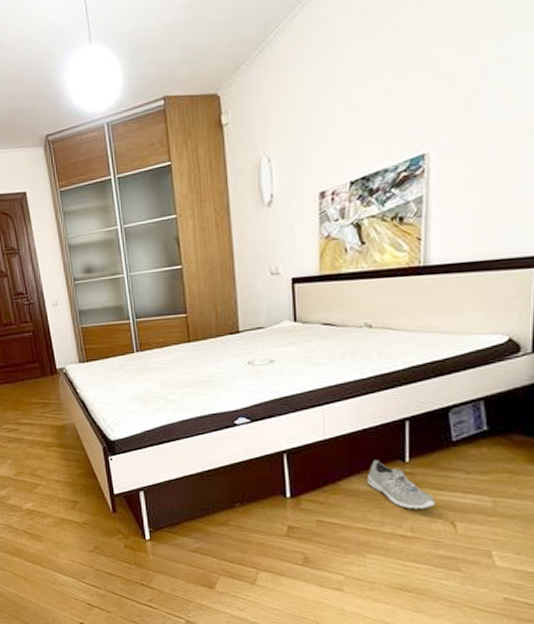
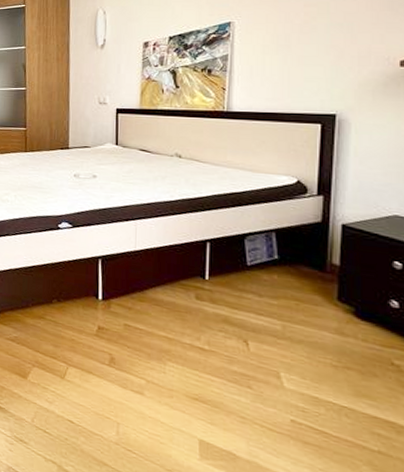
sneaker: present [366,460,436,510] -> none [170,274,231,326]

